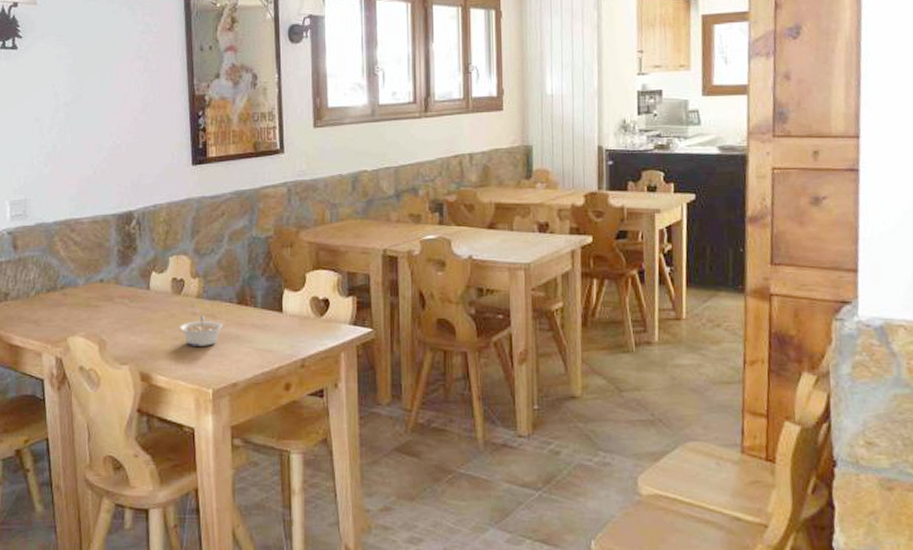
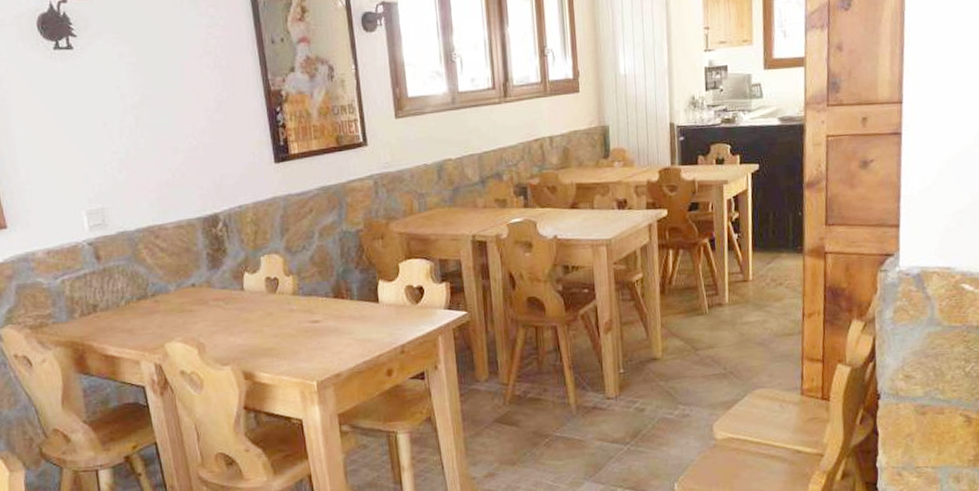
legume: present [180,316,222,346] -> none [278,312,321,342]

